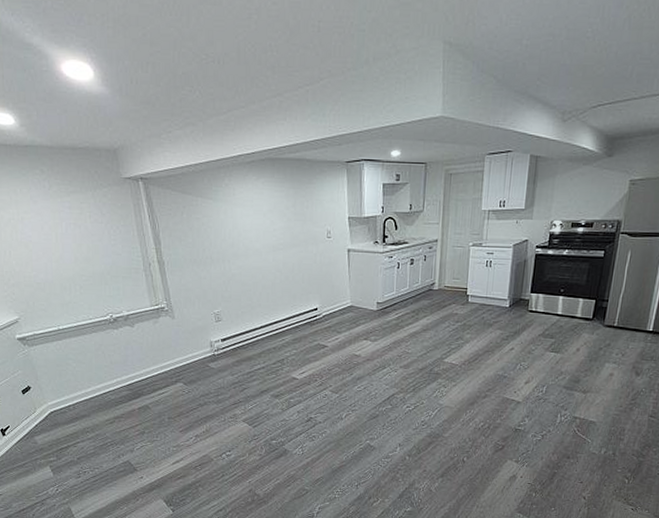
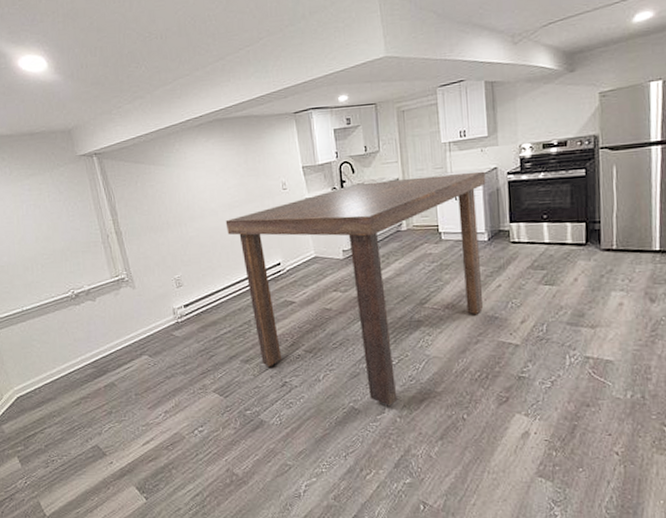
dining table: none [268,240,517,445] -> present [225,171,486,406]

